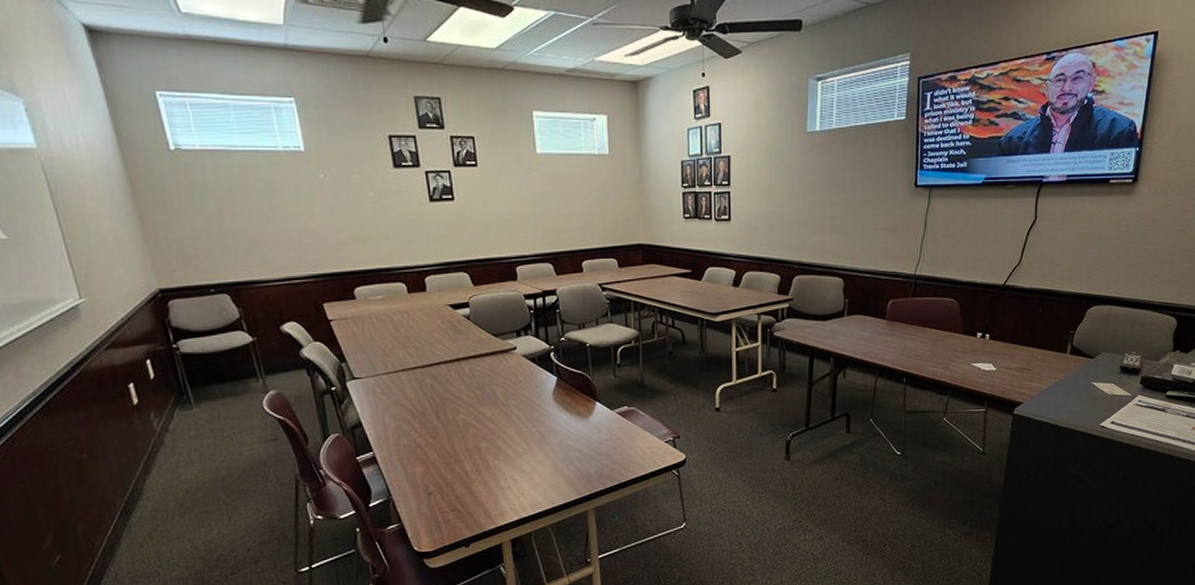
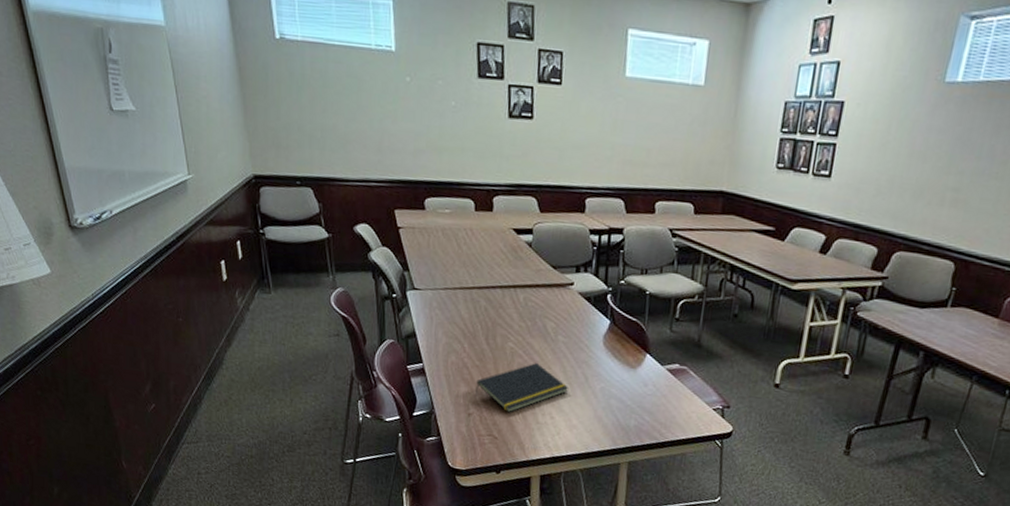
notepad: none [432,430,526,485] -> present [476,363,568,413]

